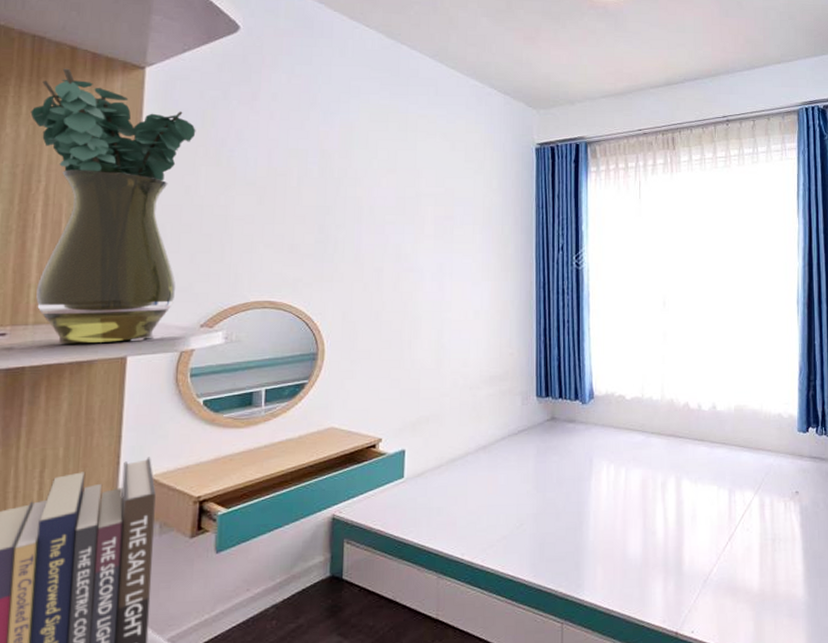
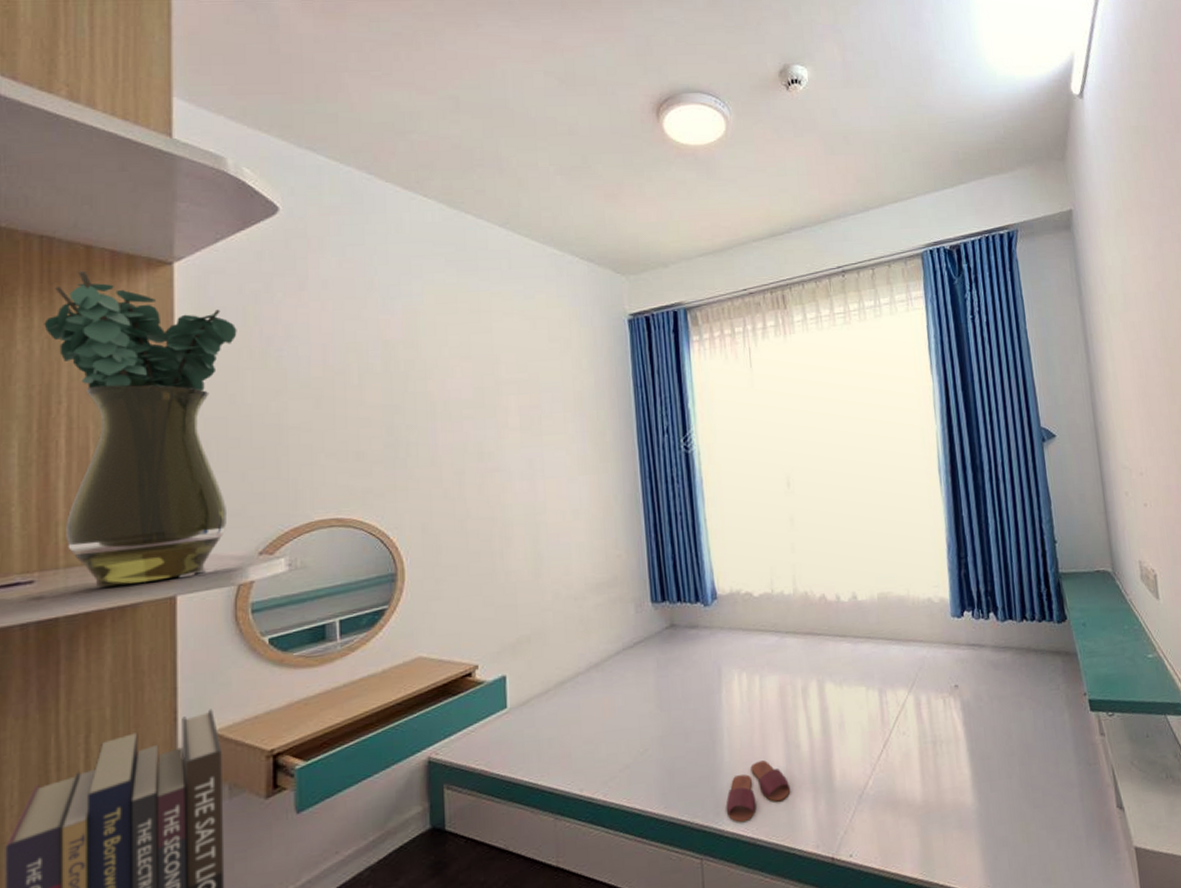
slippers: none [587,543,645,595] -> present [726,760,791,823]

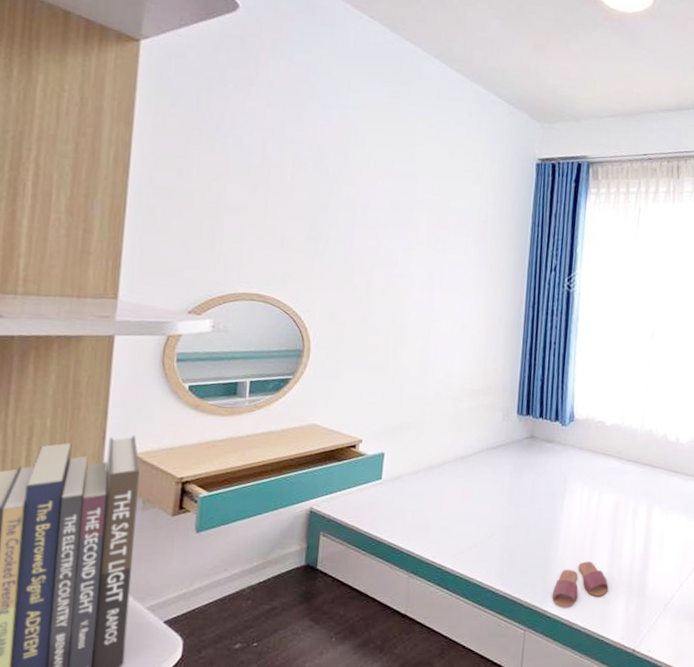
vase: present [44,270,237,588] -> none [22,33,190,320]

